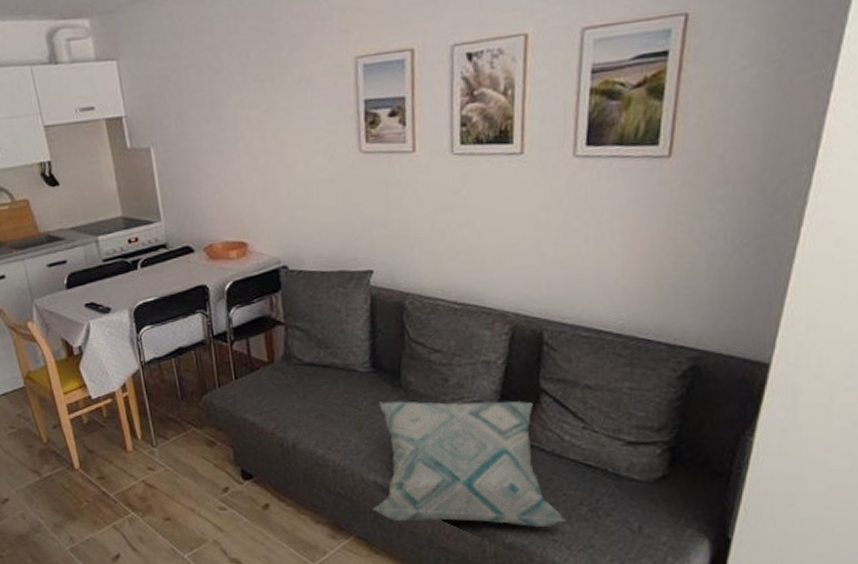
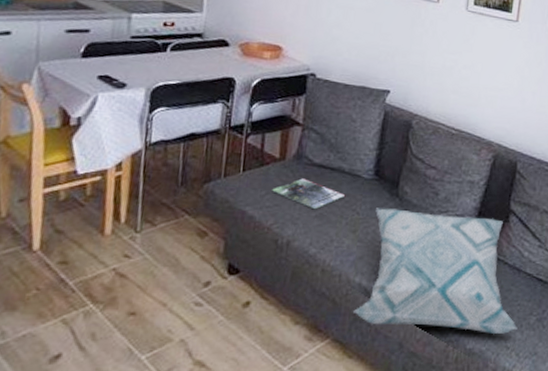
magazine: none [267,379,344,411] -> present [272,178,346,210]

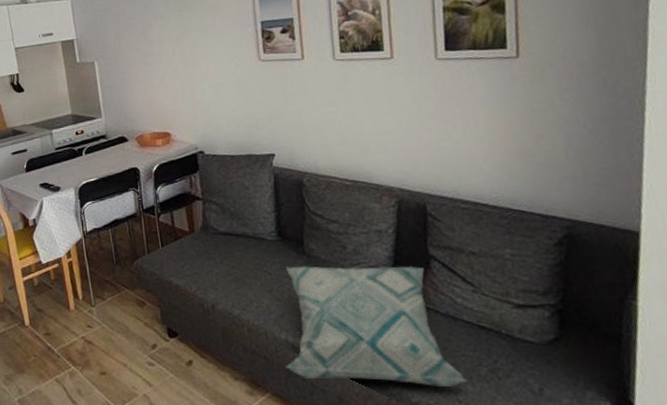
magazine: present [272,178,346,210] -> none [189,247,255,275]

